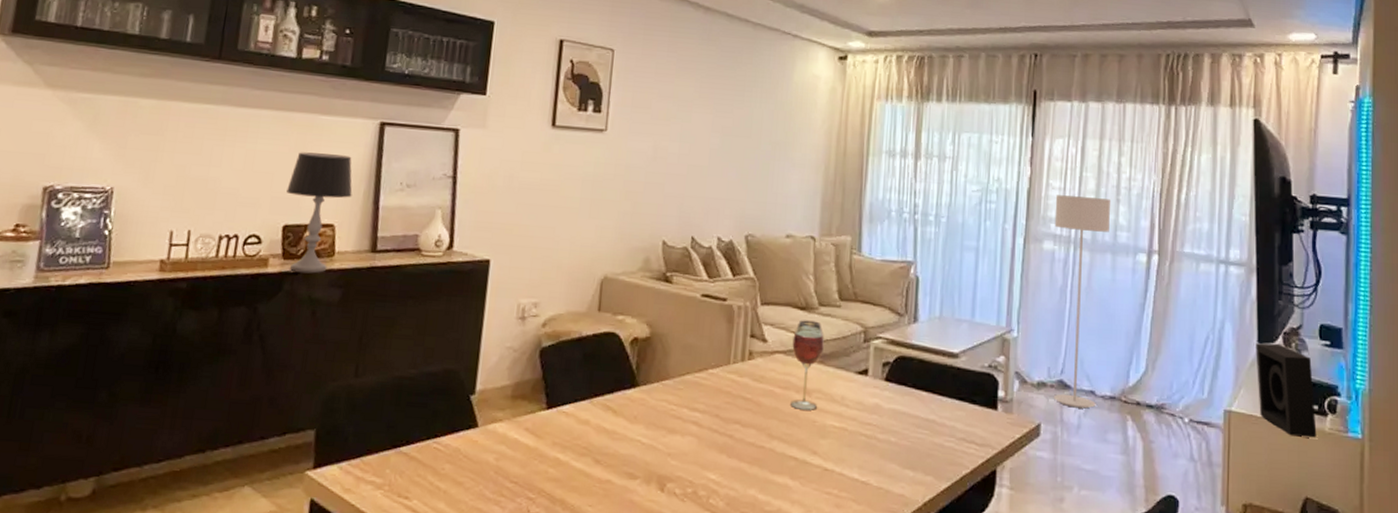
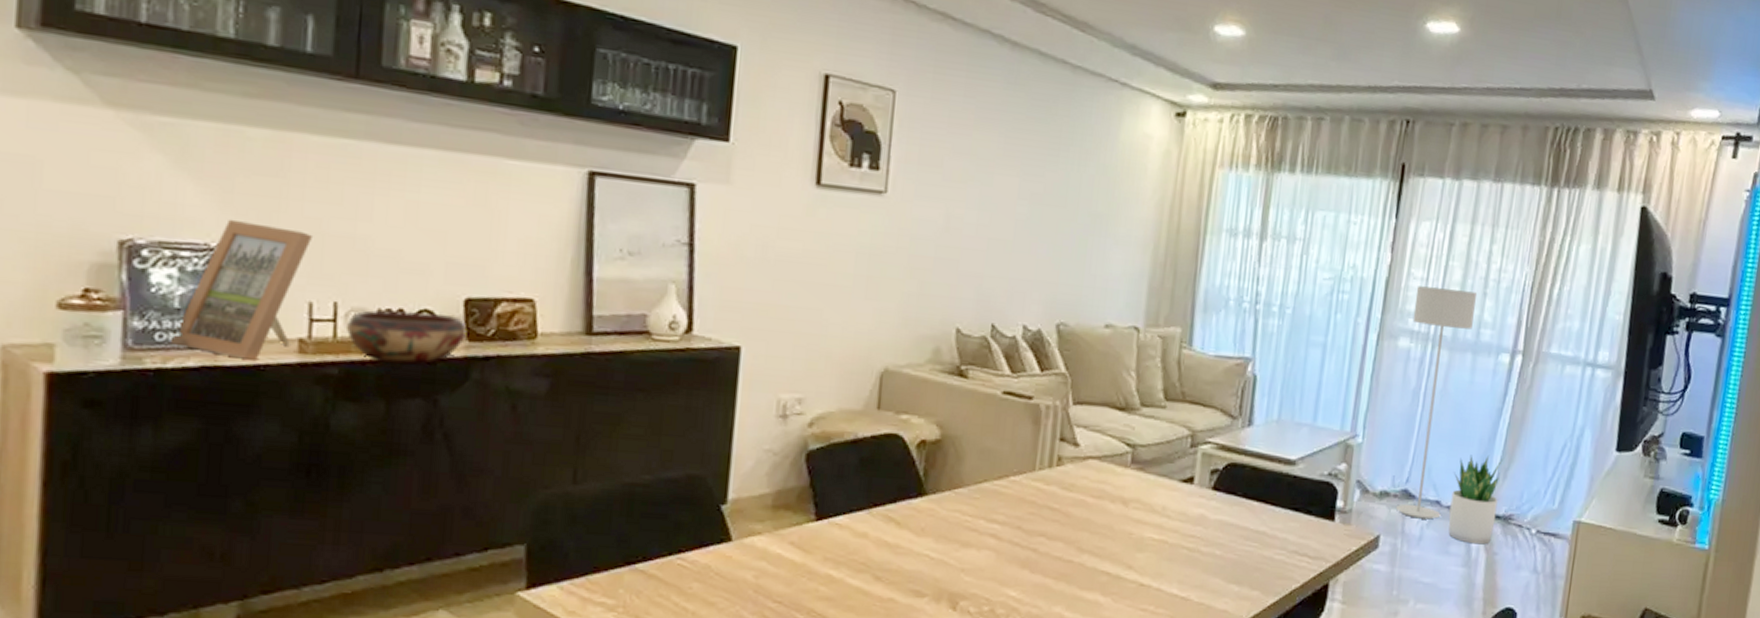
picture frame: none [69,168,179,279] -> present [169,219,314,362]
decorative bowl: none [195,236,283,280] -> present [347,310,466,366]
table lamp: present [286,152,352,274] -> none [466,206,556,360]
wineglass: present [791,320,824,410] -> none [1104,422,1146,522]
planter: none [1104,347,1150,433] -> present [1448,454,1503,545]
speaker: present [1256,343,1317,438] -> none [1609,451,1669,549]

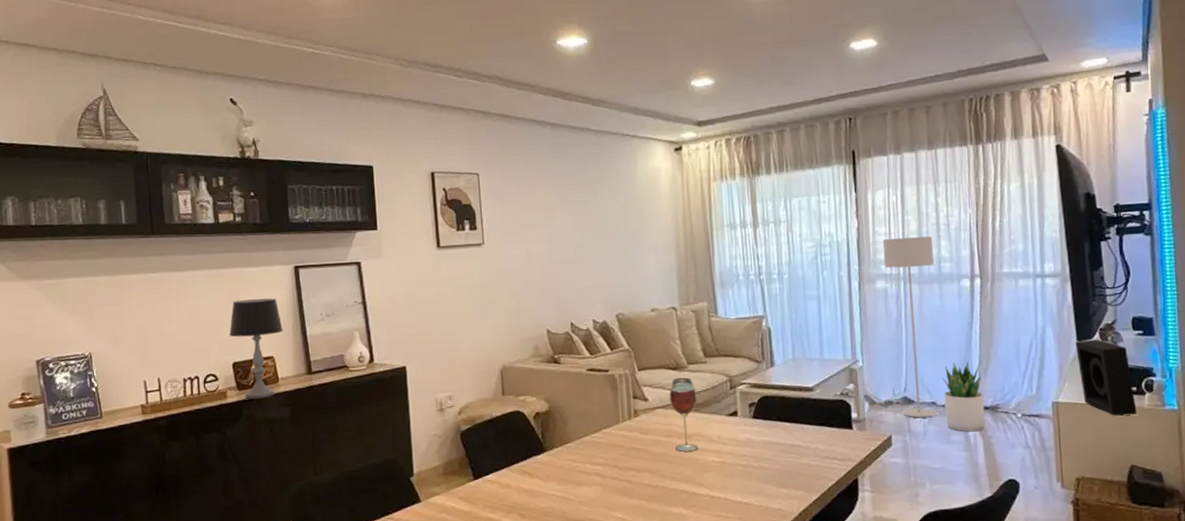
picture frame: present [169,219,314,362] -> none [71,336,141,424]
decorative bowl: present [347,310,466,366] -> none [167,375,236,414]
table lamp: none [466,206,556,360] -> present [229,298,283,400]
wineglass: none [1104,422,1146,522] -> present [669,377,698,452]
speaker: none [1609,451,1669,549] -> present [1075,339,1137,416]

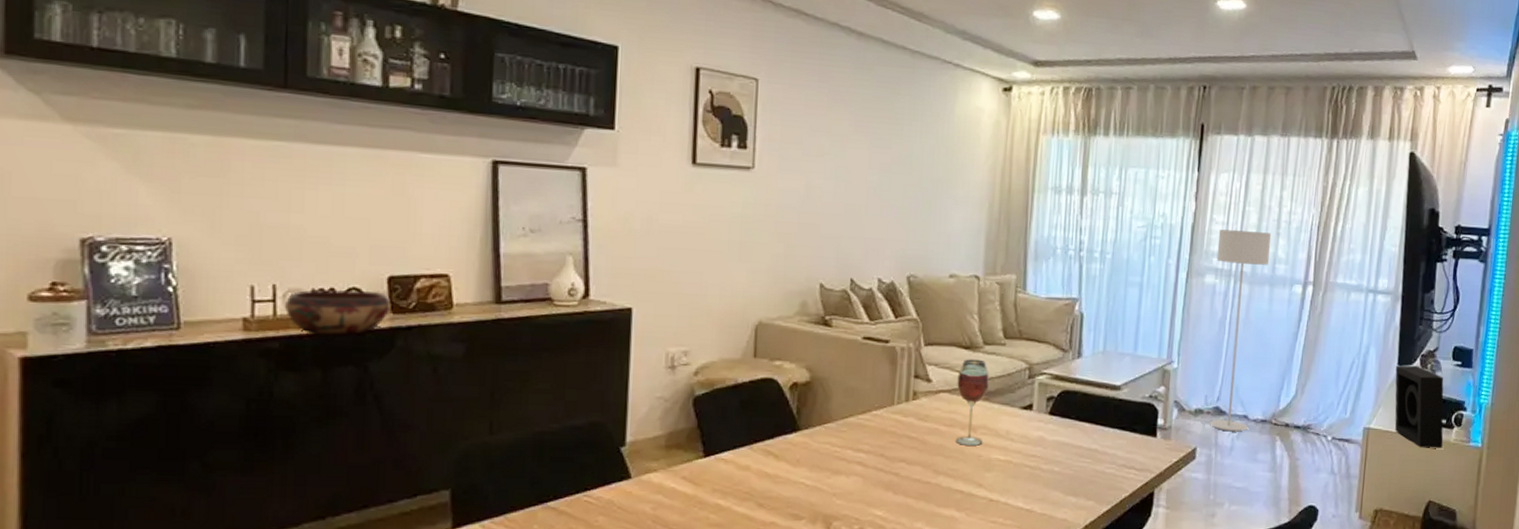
decorative bowl: none [167,375,236,414] -> present [285,289,390,338]
table lamp: present [229,298,283,400] -> none [388,195,467,328]
planter: present [941,361,985,432] -> none [1255,374,1300,452]

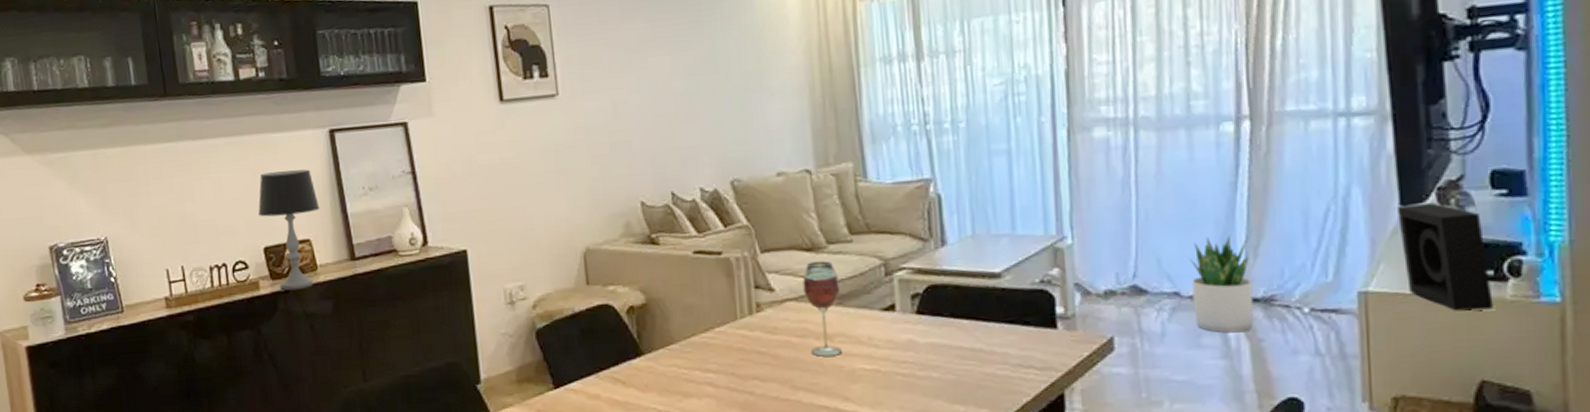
decorative bowl: present [285,289,390,338] -> none [192,262,269,307]
table lamp: none [388,195,467,328] -> present [258,169,320,291]
floor lamp: present [1209,229,1272,432] -> none [1103,63,1183,314]
planter: none [1255,374,1300,452] -> present [1188,236,1254,333]

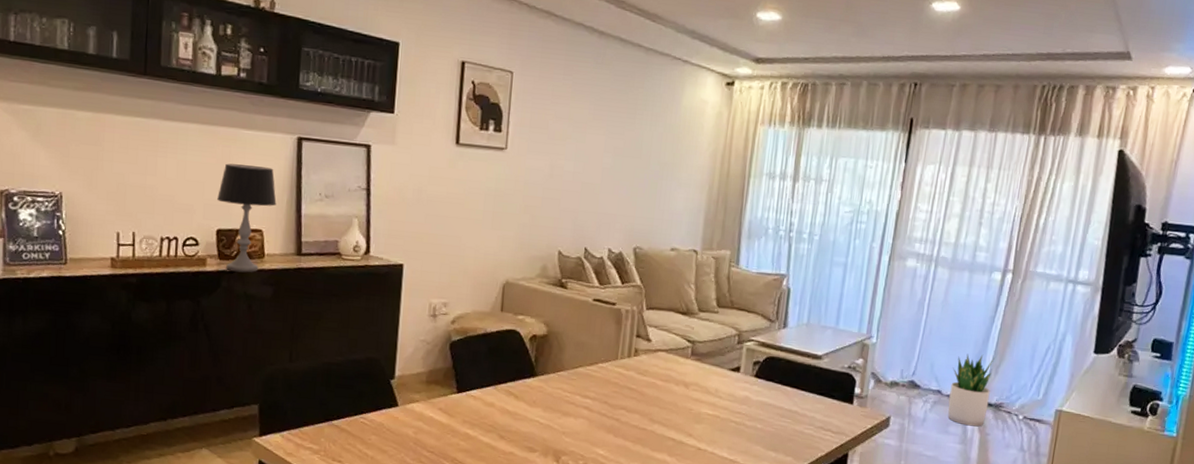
wineglass: present [802,261,842,357] -> none [670,323,703,400]
speaker: present [1397,202,1494,311] -> none [1087,353,1141,435]

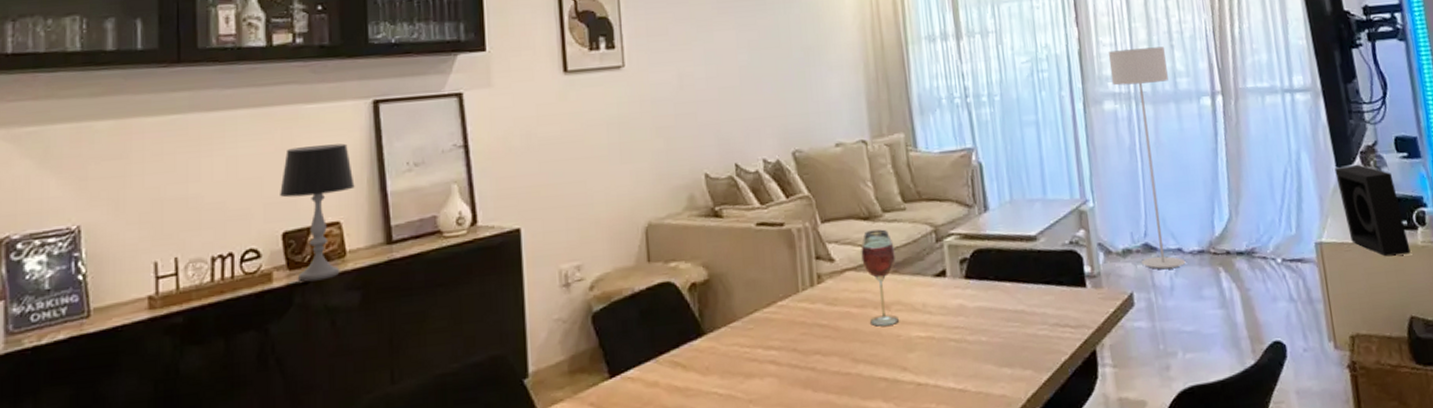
wineglass: none [670,323,703,400] -> present [861,229,899,327]
floor lamp: none [903,217,974,405] -> present [1108,46,1186,270]
planter: present [948,354,995,427] -> none [1186,196,1241,285]
speaker: none [1087,353,1141,435] -> present [1334,164,1411,257]

